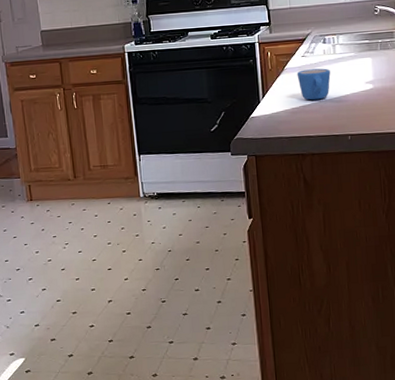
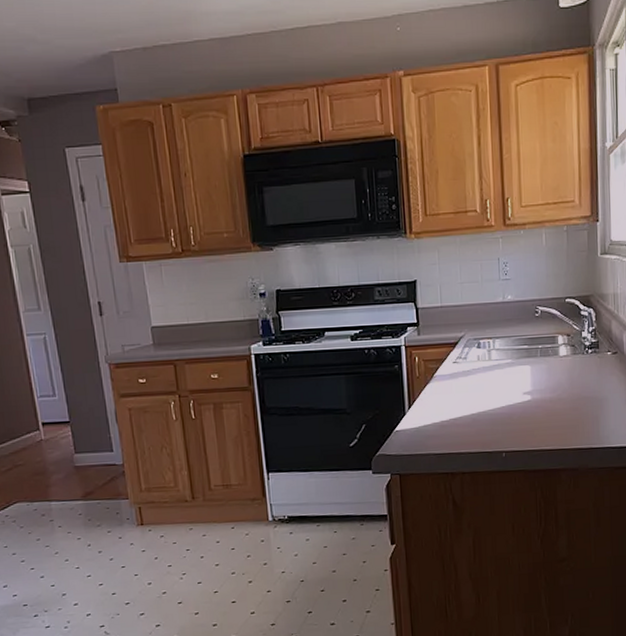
mug: present [297,68,331,101] -> none [447,376,485,413]

